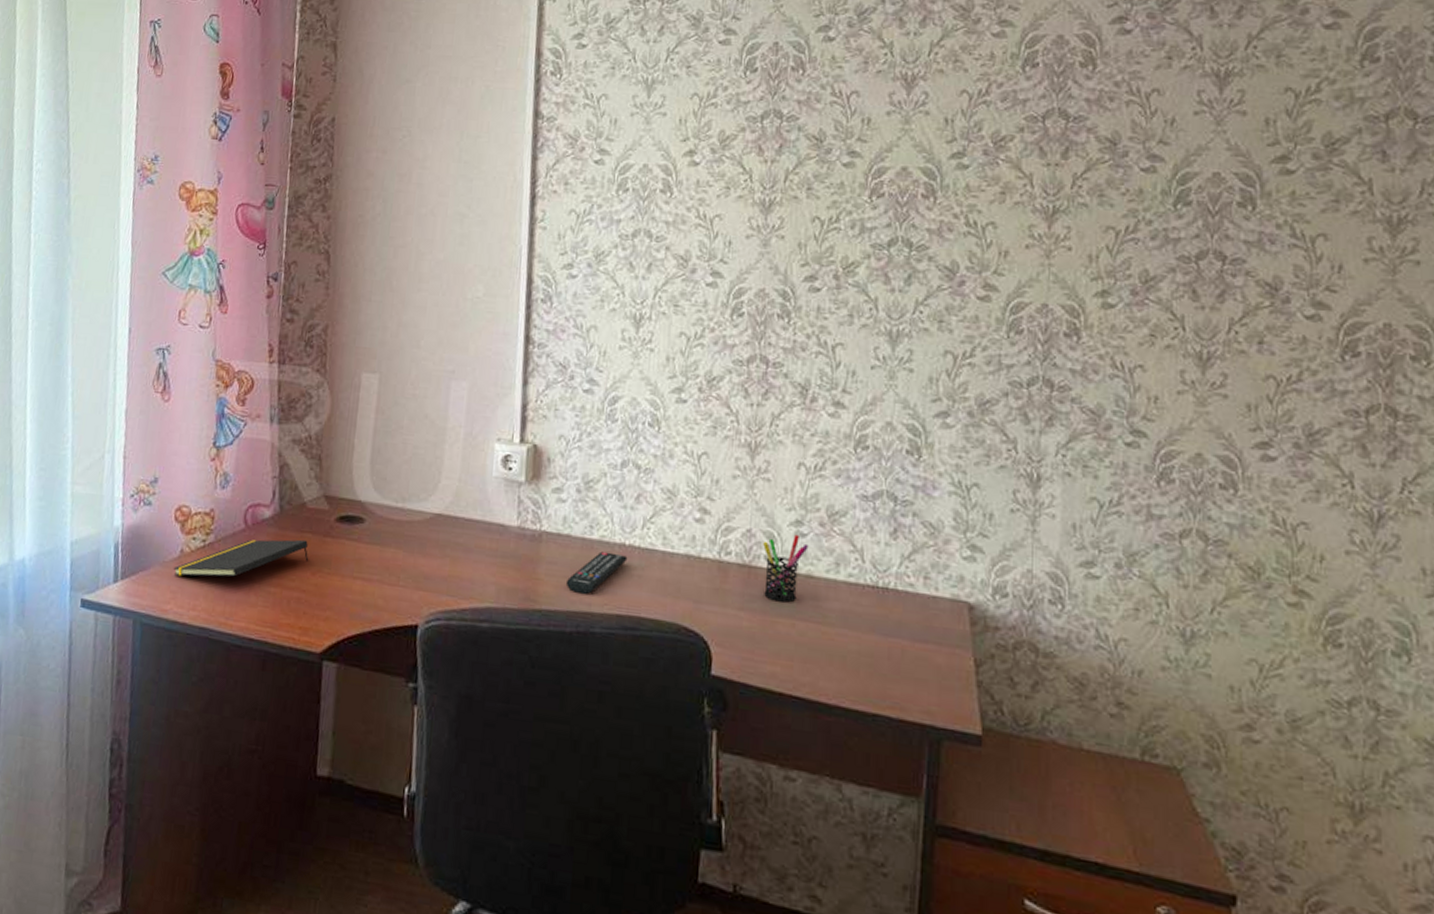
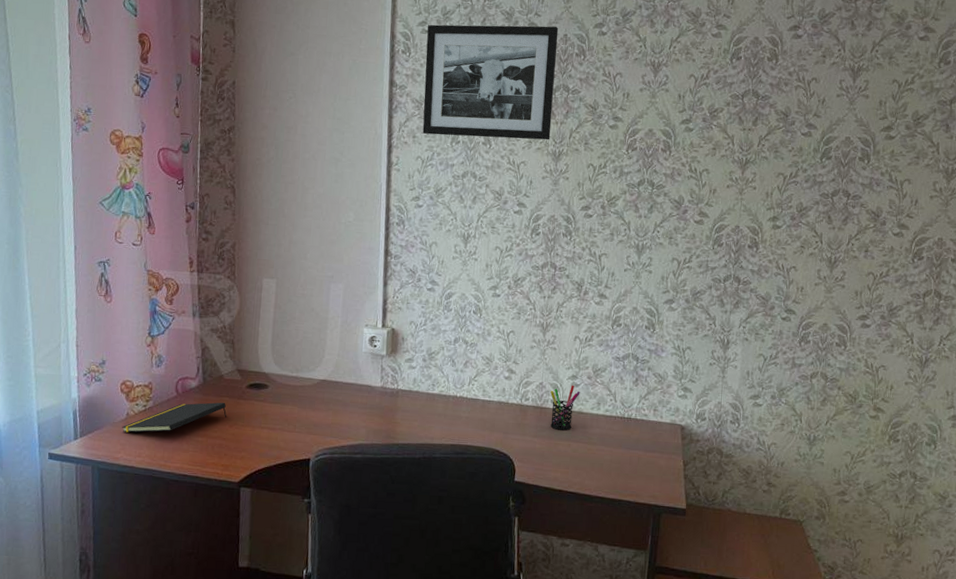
remote control: present [565,551,628,595] -> none [415,402,459,432]
picture frame: none [577,32,766,185] -> present [422,24,559,140]

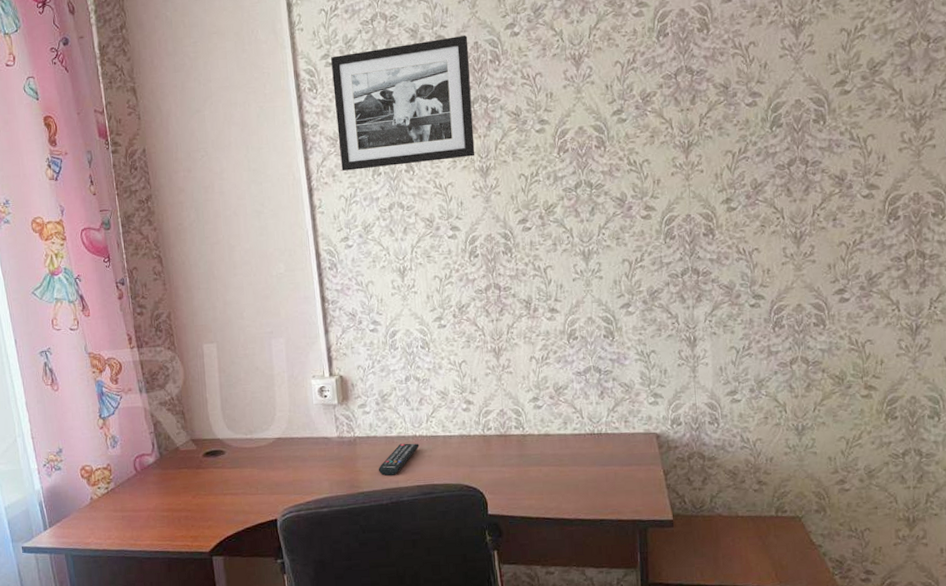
notepad: present [121,402,227,433] -> none [87,474,189,517]
remote control: none [415,402,459,432] -> present [378,443,419,476]
pen holder: present [550,385,580,431] -> none [513,407,544,456]

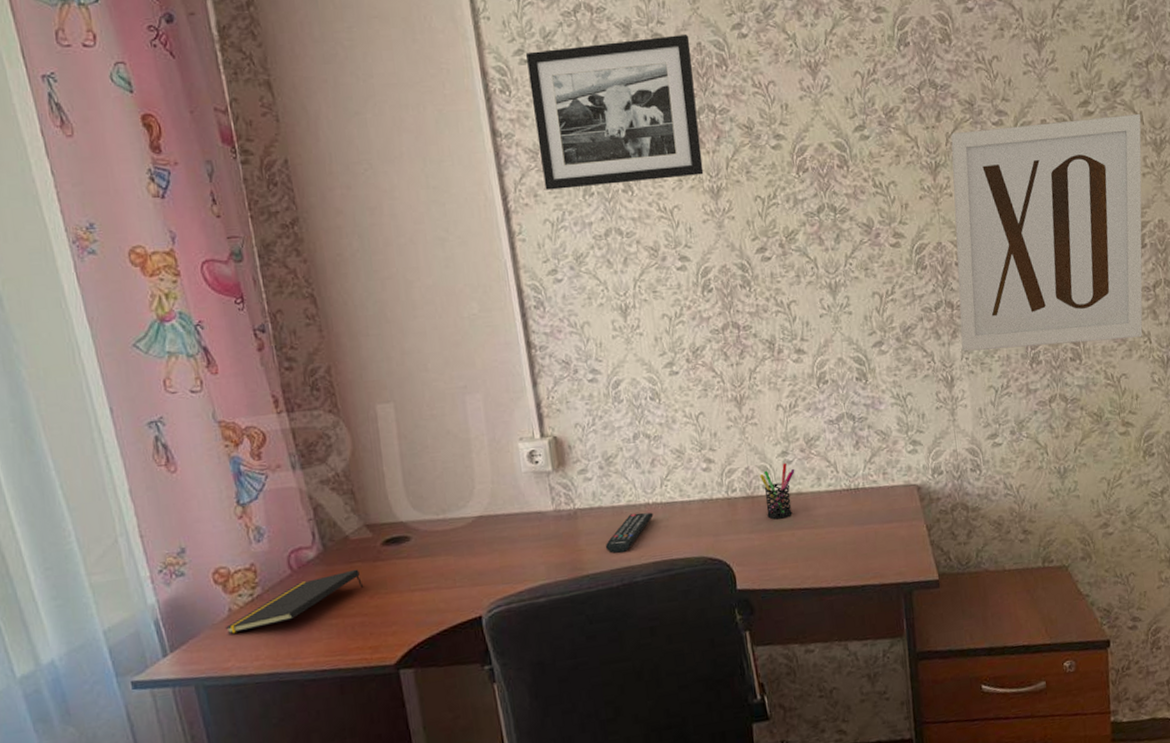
notepad: none [87,474,189,517] -> present [225,569,364,635]
pen holder: none [513,407,544,456] -> present [760,463,795,520]
wall art: none [704,91,901,315] -> present [950,113,1143,352]

